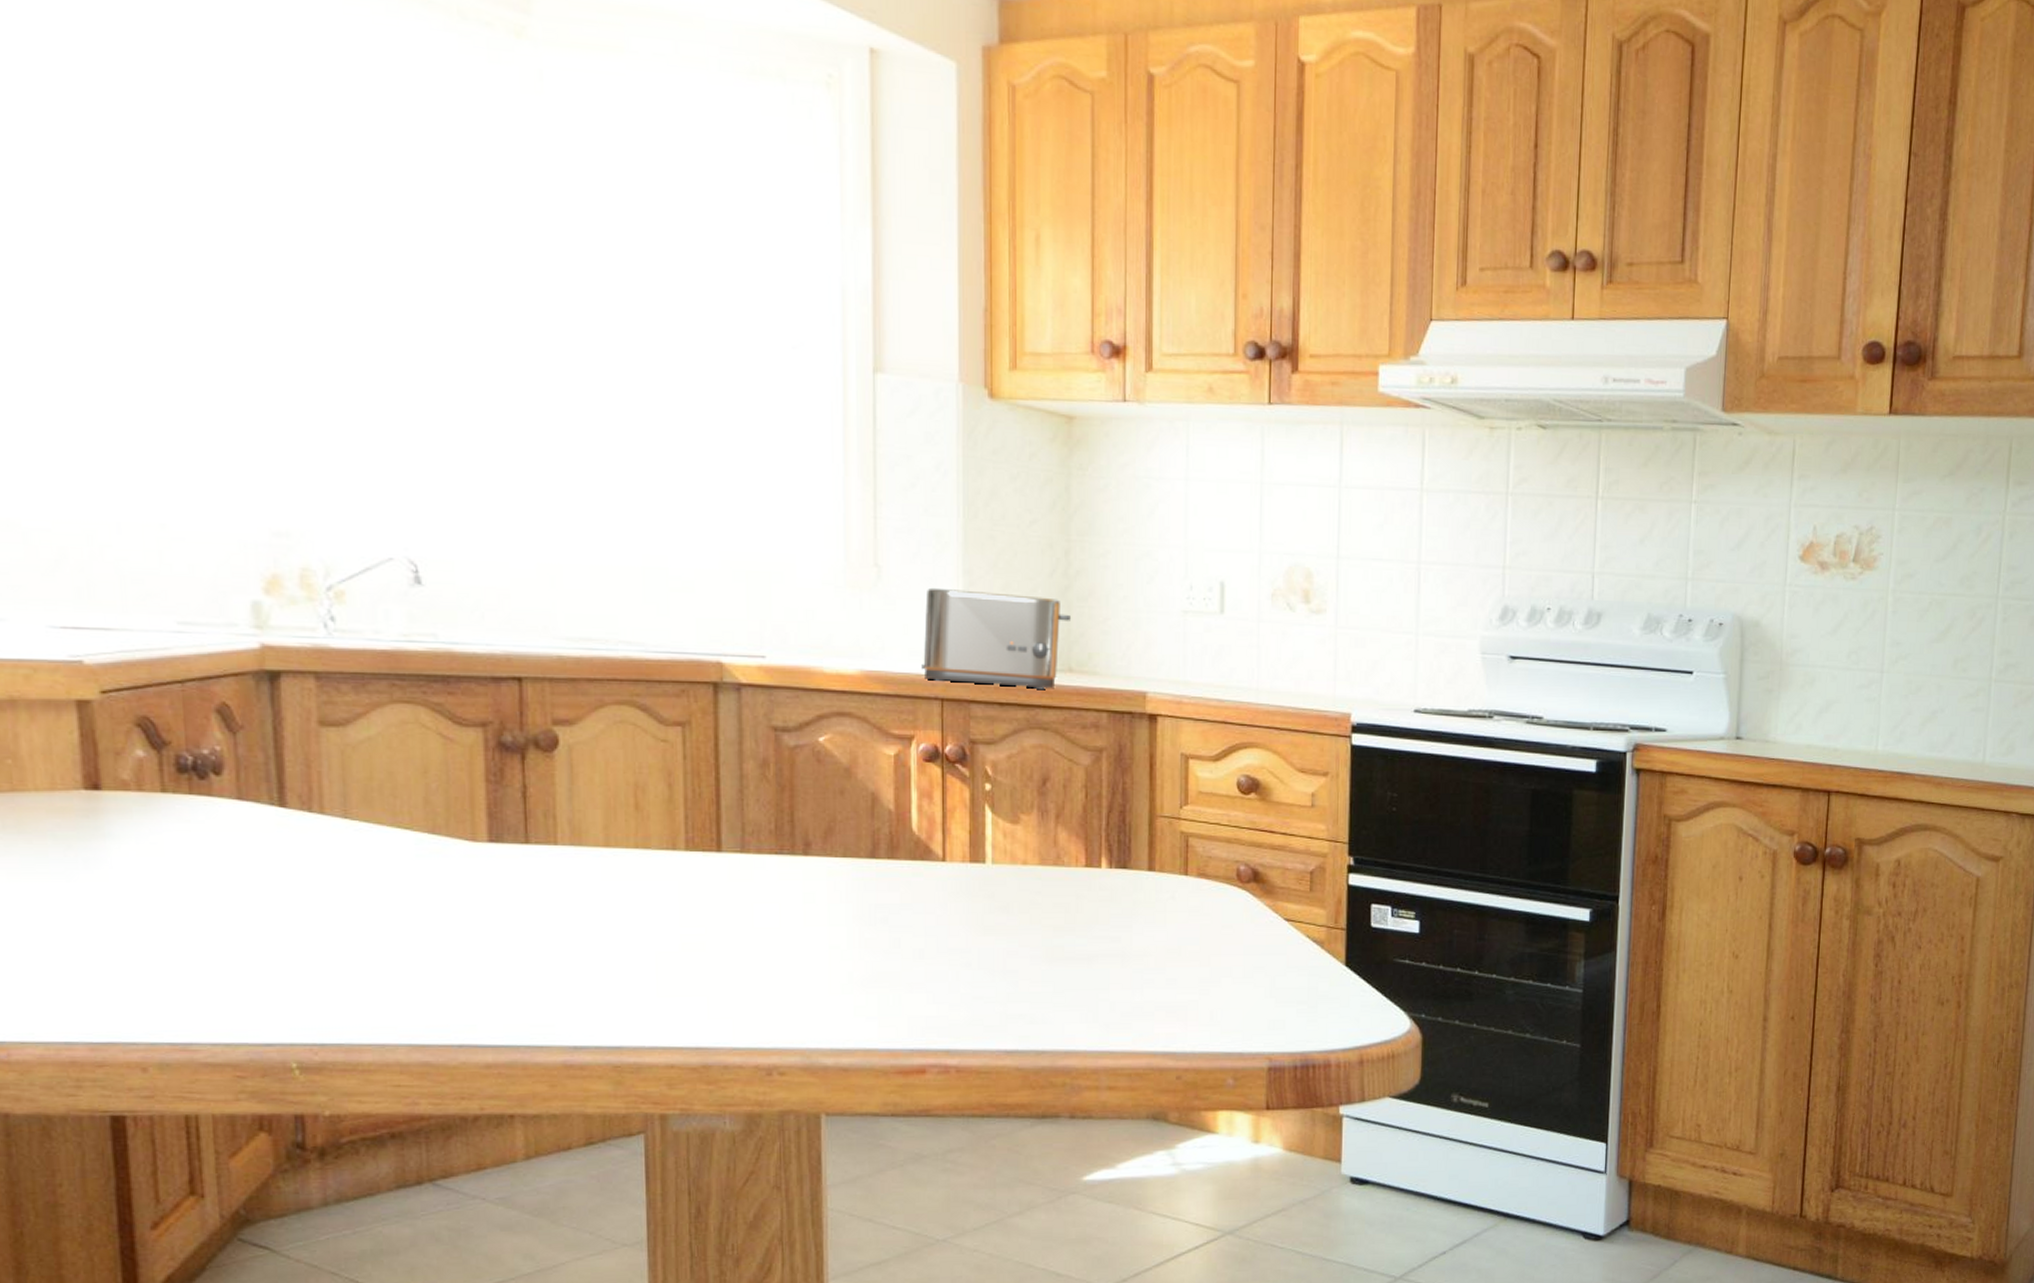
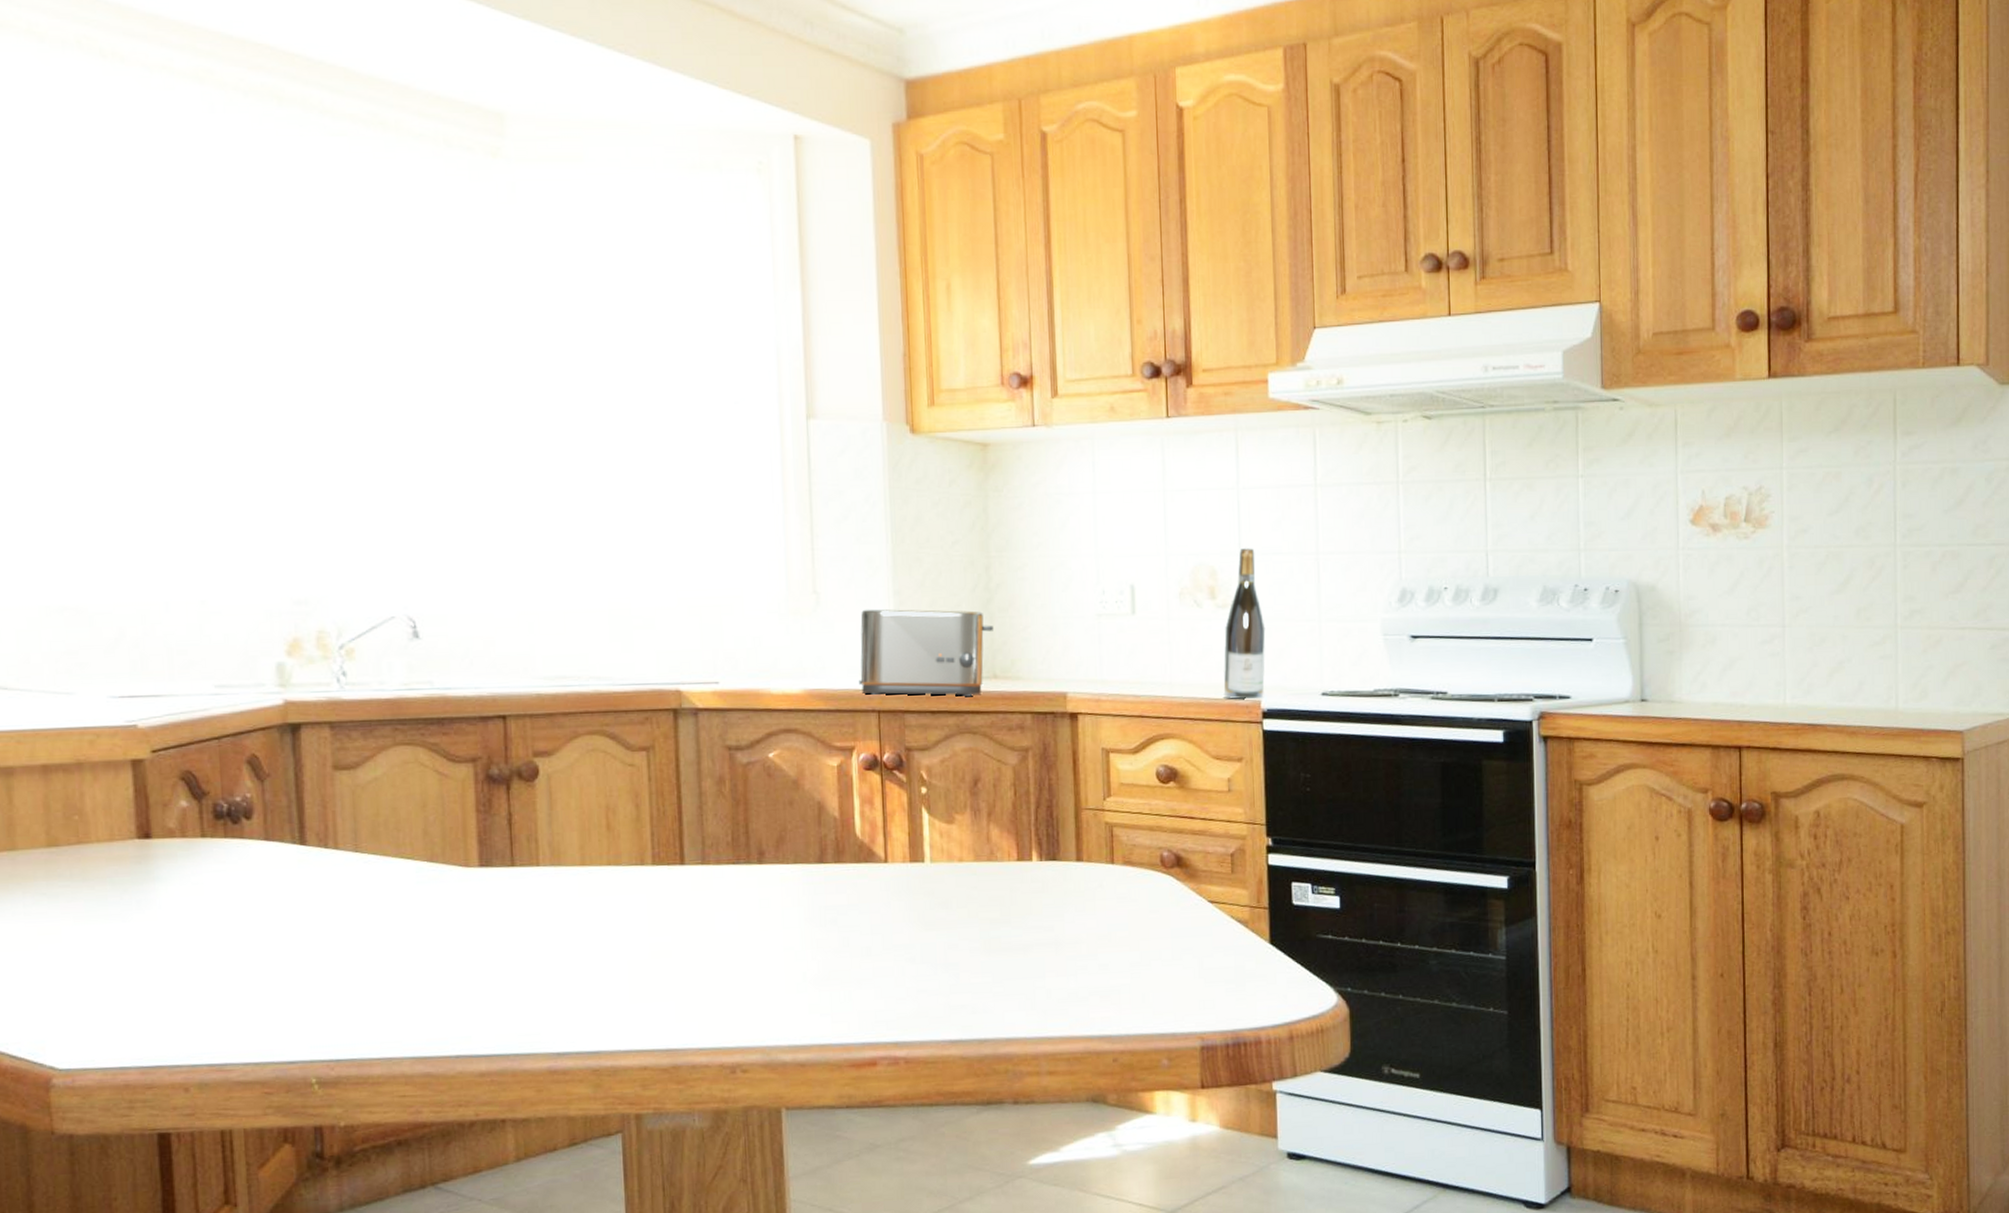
wine bottle: none [1312,551,1360,712] -> present [1223,548,1266,700]

